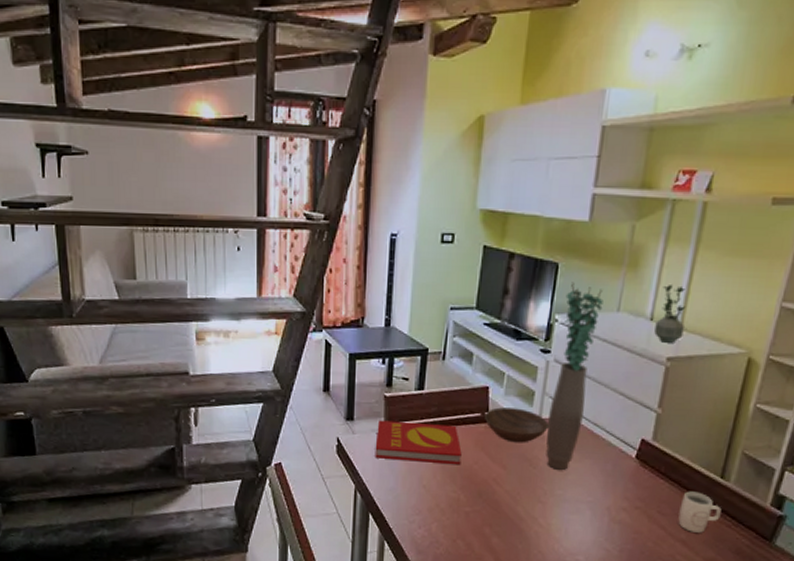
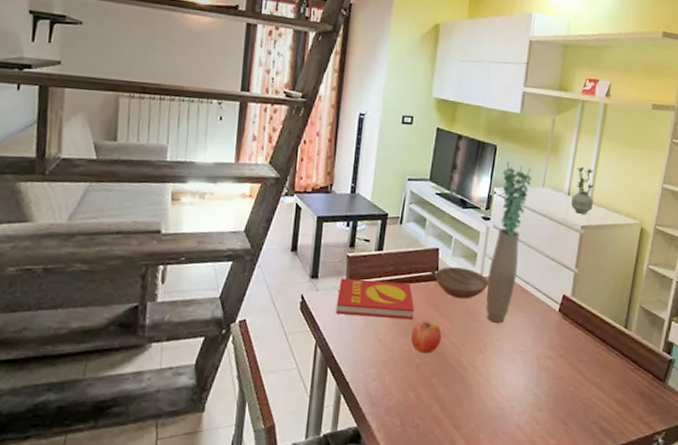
fruit: none [458,466,494,502] -> present [410,320,442,354]
mug: present [678,491,722,533] -> none [593,340,626,377]

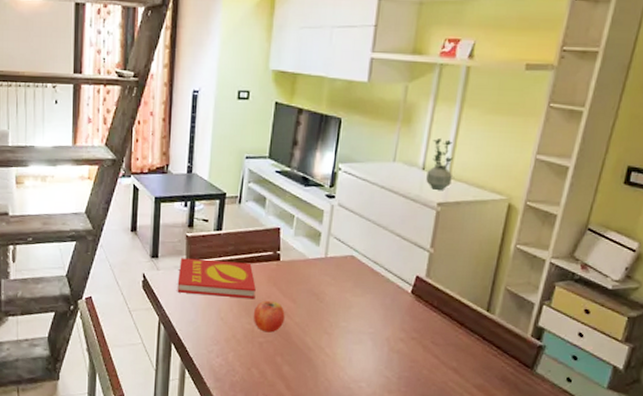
bowl: present [435,267,488,299] -> none [277,247,333,279]
vase: present [486,161,532,323] -> none [331,135,381,304]

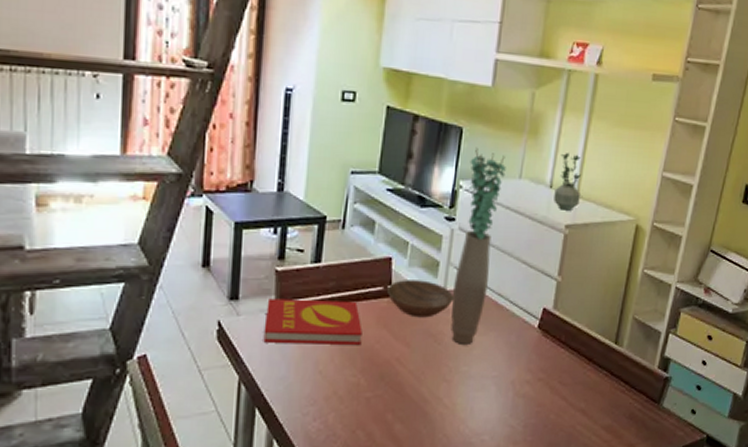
fruit: present [253,300,285,333] -> none [358,346,397,385]
bowl: none [277,247,333,279] -> present [387,280,453,318]
vase: none [331,135,381,304] -> present [450,147,506,344]

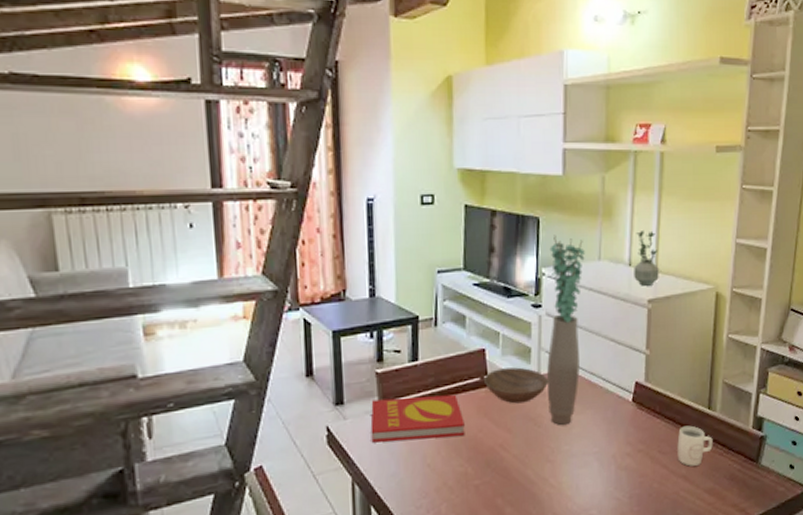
mug: none [578,359,616,401] -> present [677,425,713,467]

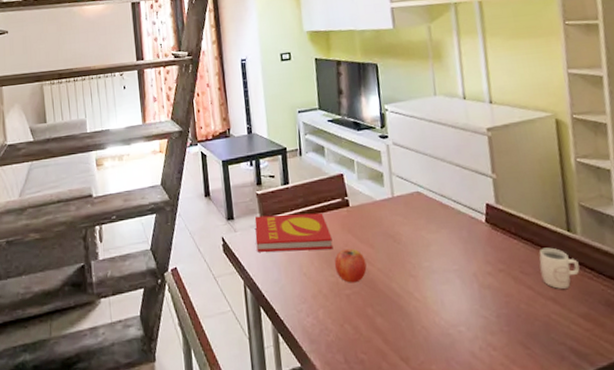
fruit: none [464,434,501,473] -> present [334,248,367,283]
bowl: present [484,367,548,404] -> none [345,190,402,222]
vase: present [546,234,585,425] -> none [389,77,431,242]
potted plant: present [634,230,659,286] -> none [466,67,495,116]

